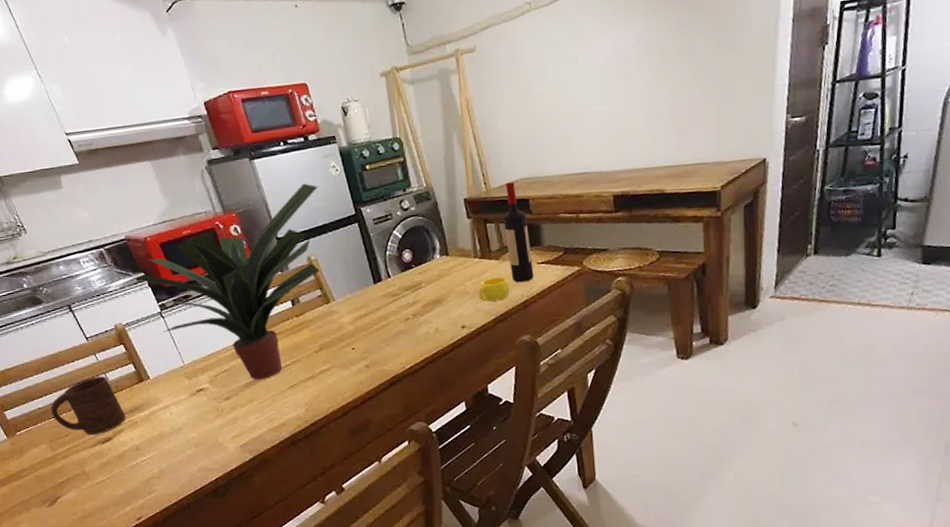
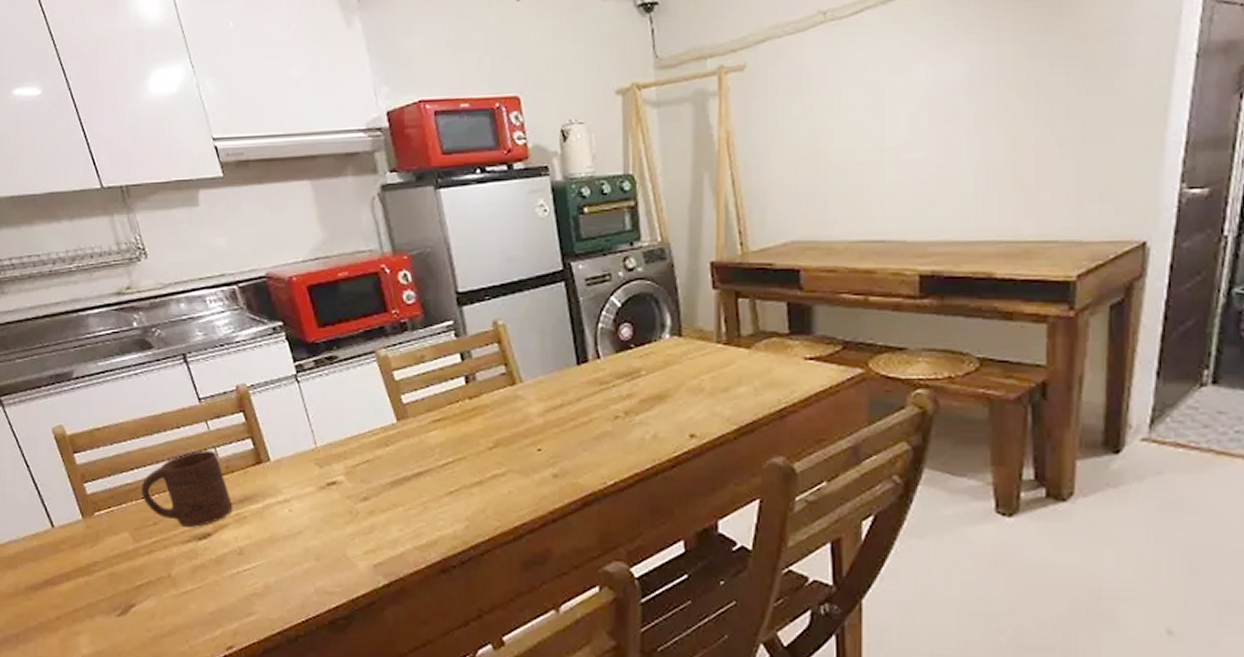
potted plant: present [134,183,320,380] -> none [269,224,518,478]
cup: present [477,276,510,302] -> none [717,371,762,405]
wine bottle: present [504,182,534,283] -> none [762,245,798,383]

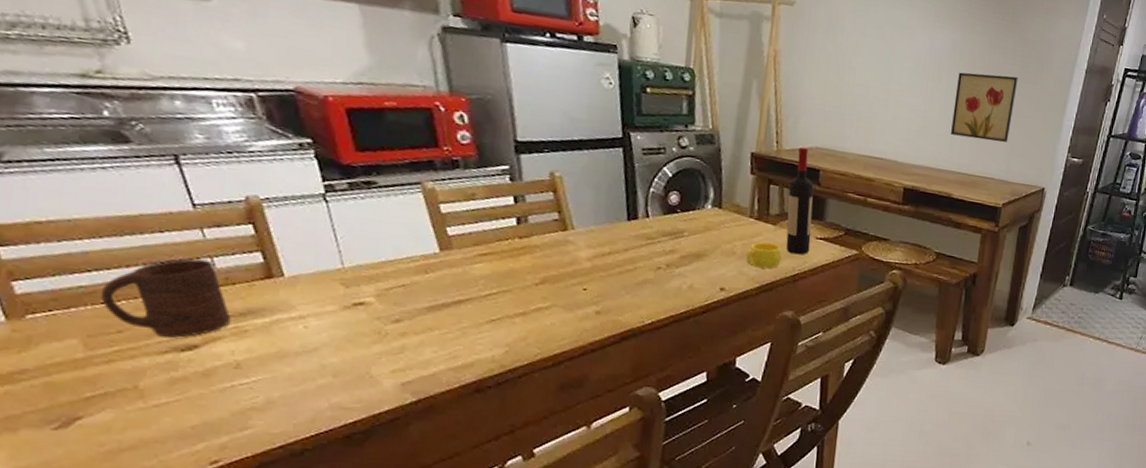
cup: none [717,371,762,405] -> present [745,242,782,269]
wine bottle: none [762,245,798,383] -> present [786,147,814,255]
wall art: none [982,88,1080,190] -> present [951,72,1018,143]

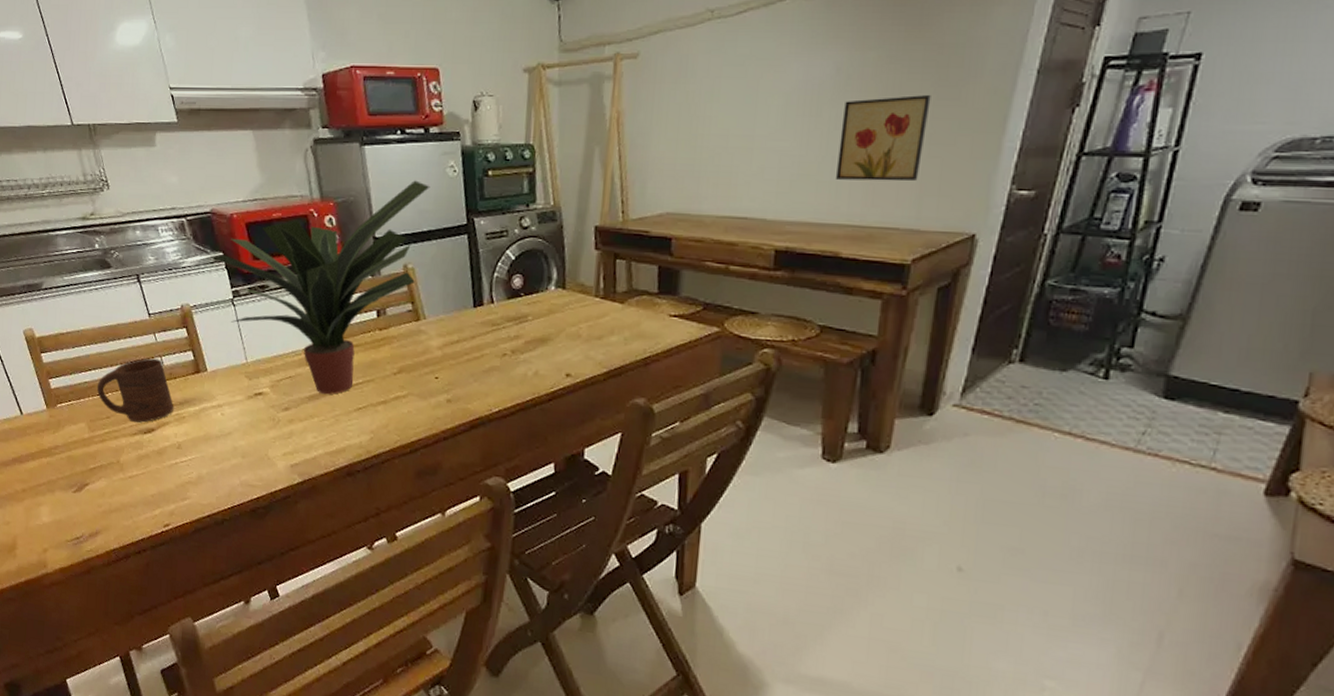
potted plant: none [294,87,583,305] -> present [211,180,430,394]
cup: present [745,242,782,269] -> none [592,322,632,352]
wine bottle: present [786,147,814,255] -> none [635,215,666,335]

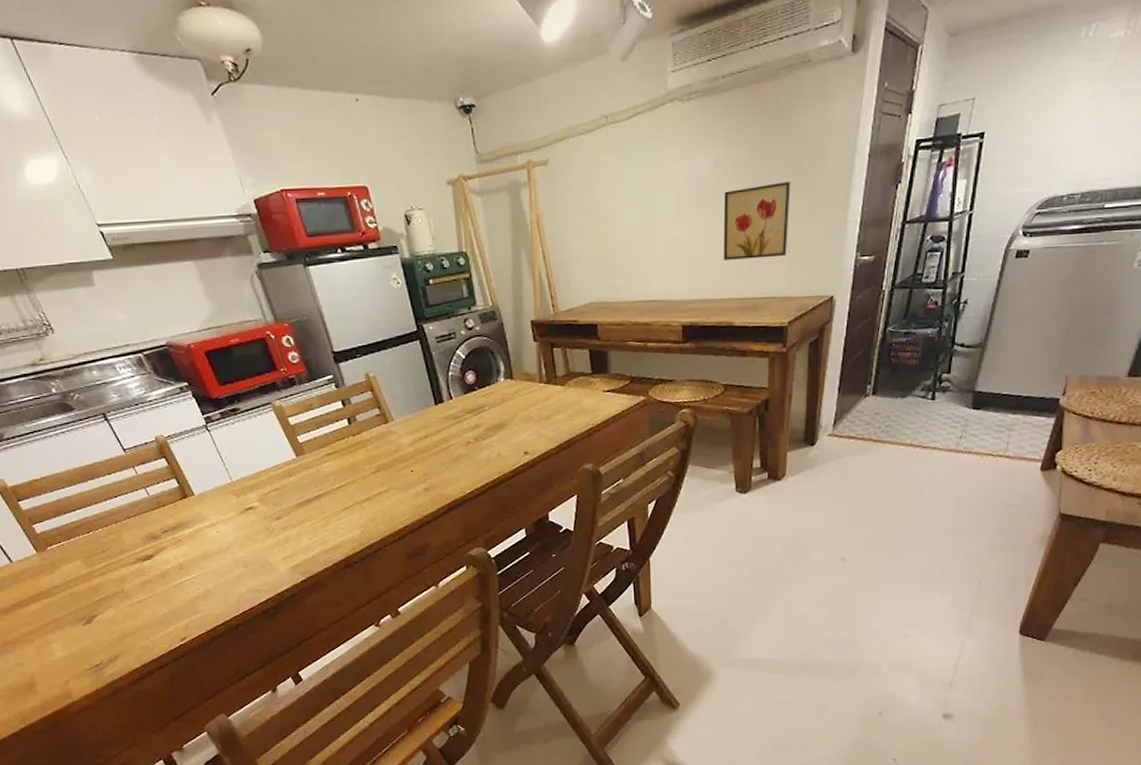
cup: present [97,358,174,423] -> none [84,490,169,552]
potted plant: present [211,180,430,394] -> none [176,295,378,499]

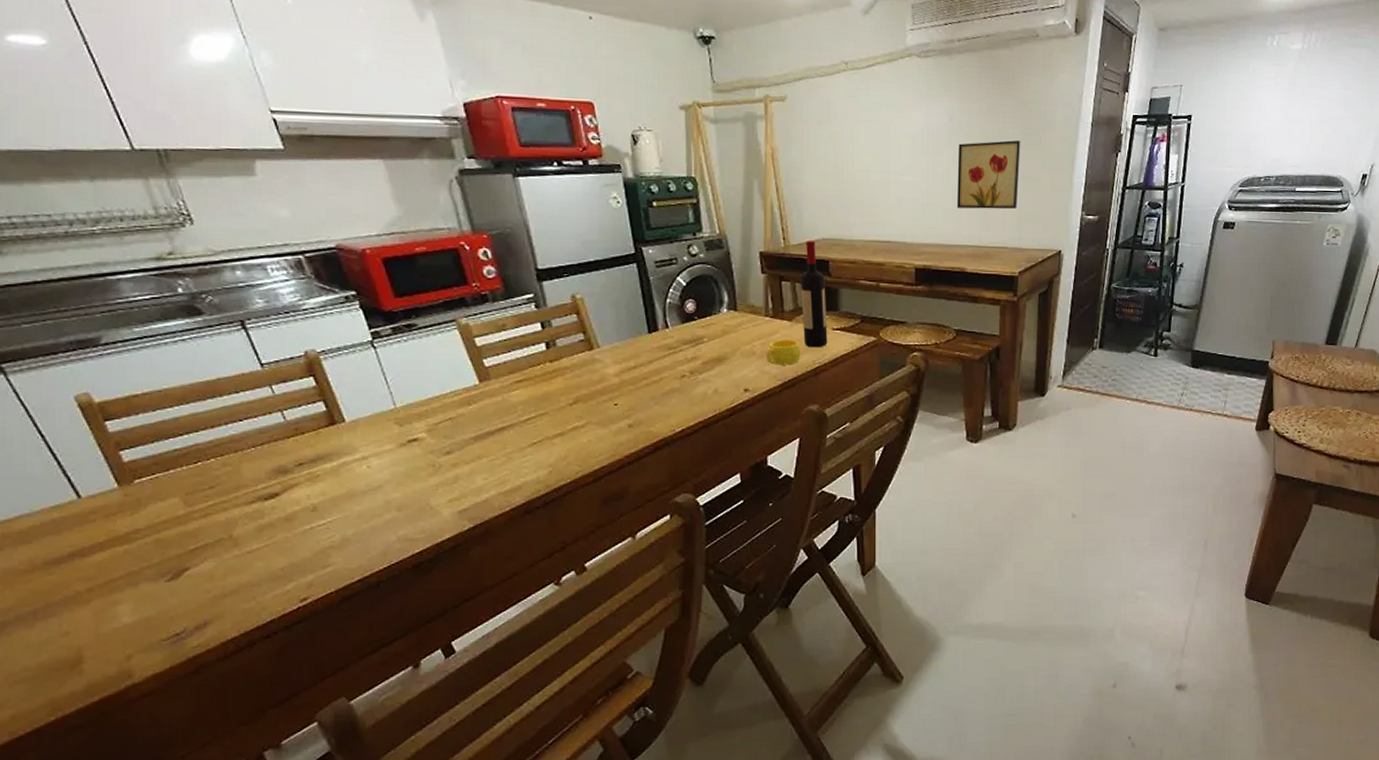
cup: none [542,402,575,428] -> present [765,338,801,365]
wine bottle: none [571,306,599,410] -> present [801,241,828,348]

